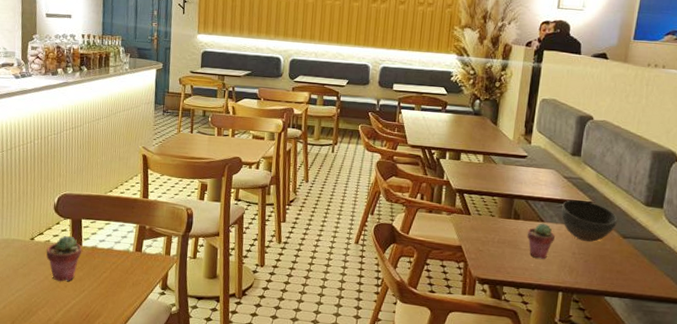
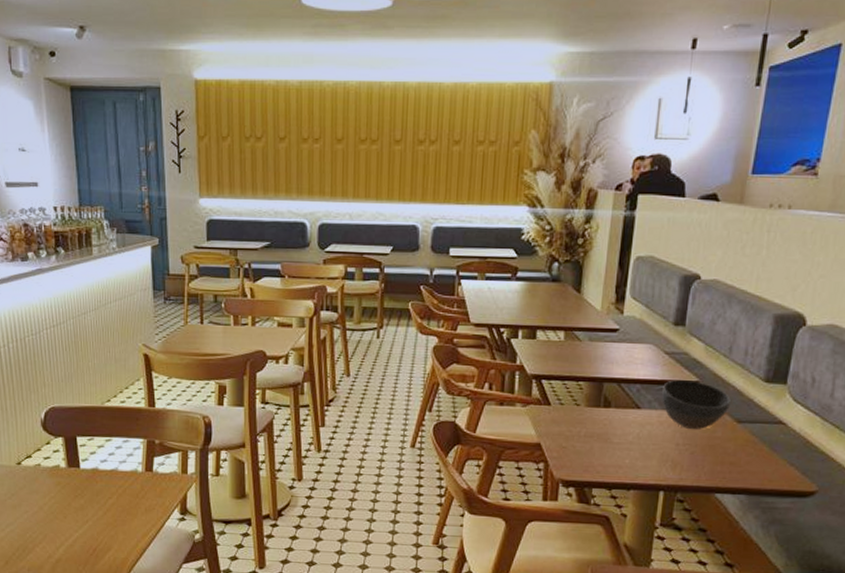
potted succulent: present [46,235,82,282] -> none [37,457,81,512]
potted succulent: present [527,223,556,259] -> none [620,410,655,454]

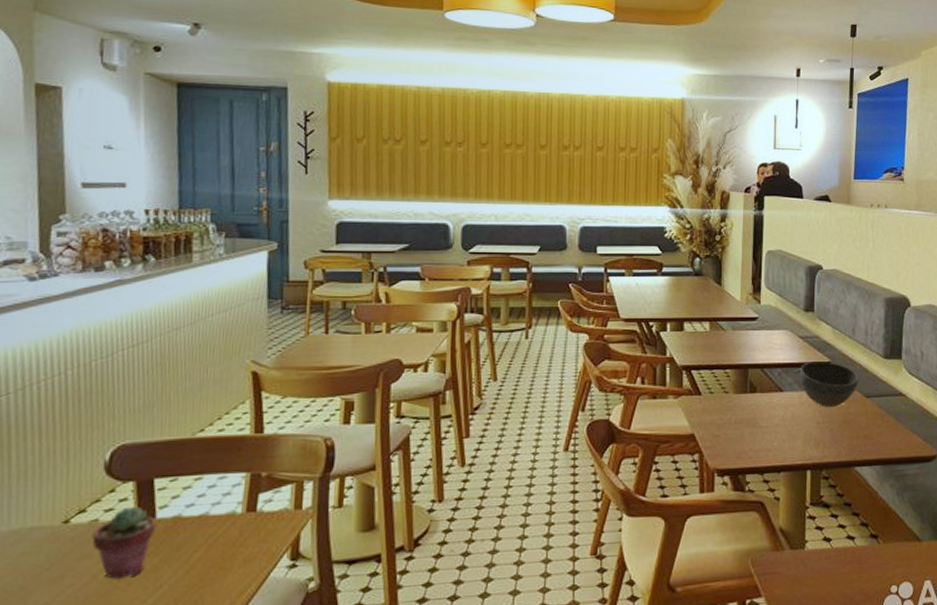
potted succulent: none [37,457,81,512] -> present [92,506,157,579]

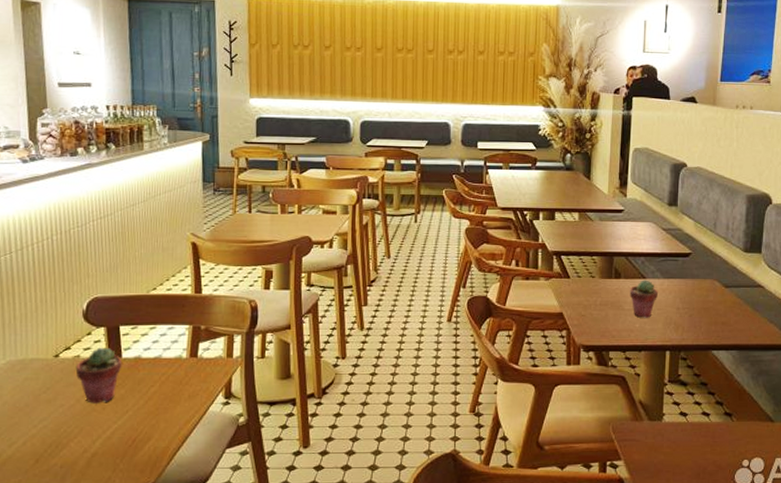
potted succulent: none [766,393,797,435] -> present [629,280,659,318]
bowl: present [799,361,859,407] -> none [662,252,719,294]

